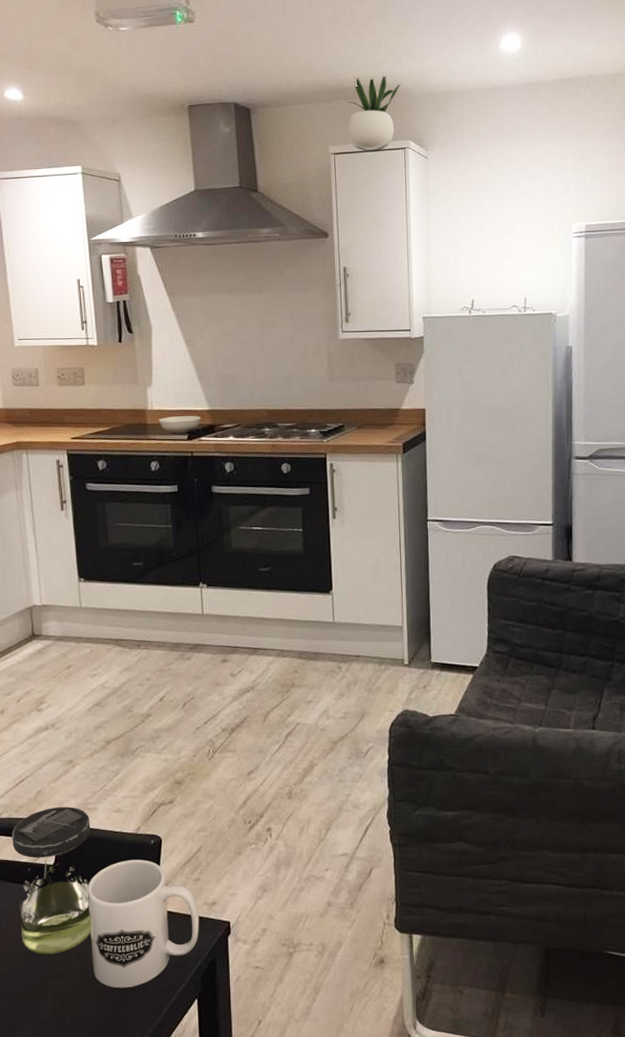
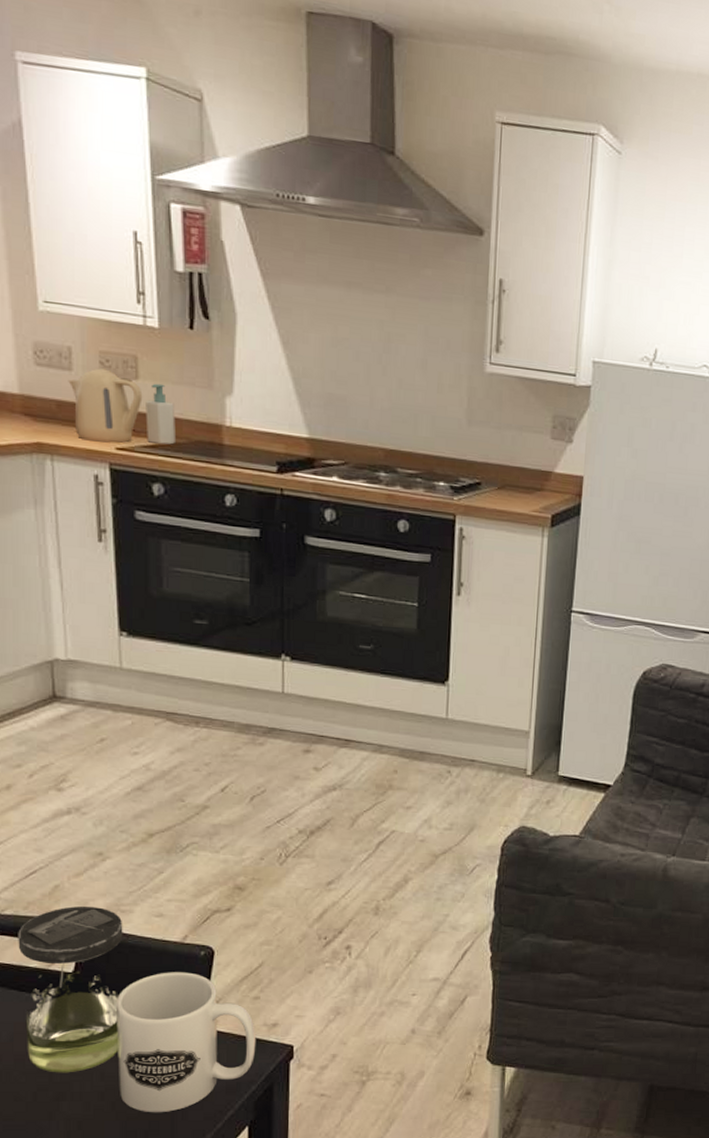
kettle: none [36,381,88,436] -> present [68,368,143,444]
soap bottle: none [90,385,114,431] -> present [145,383,177,445]
bowl: present [158,416,201,435] -> none [239,439,297,465]
potted plant: present [347,75,400,152] -> none [521,21,597,132]

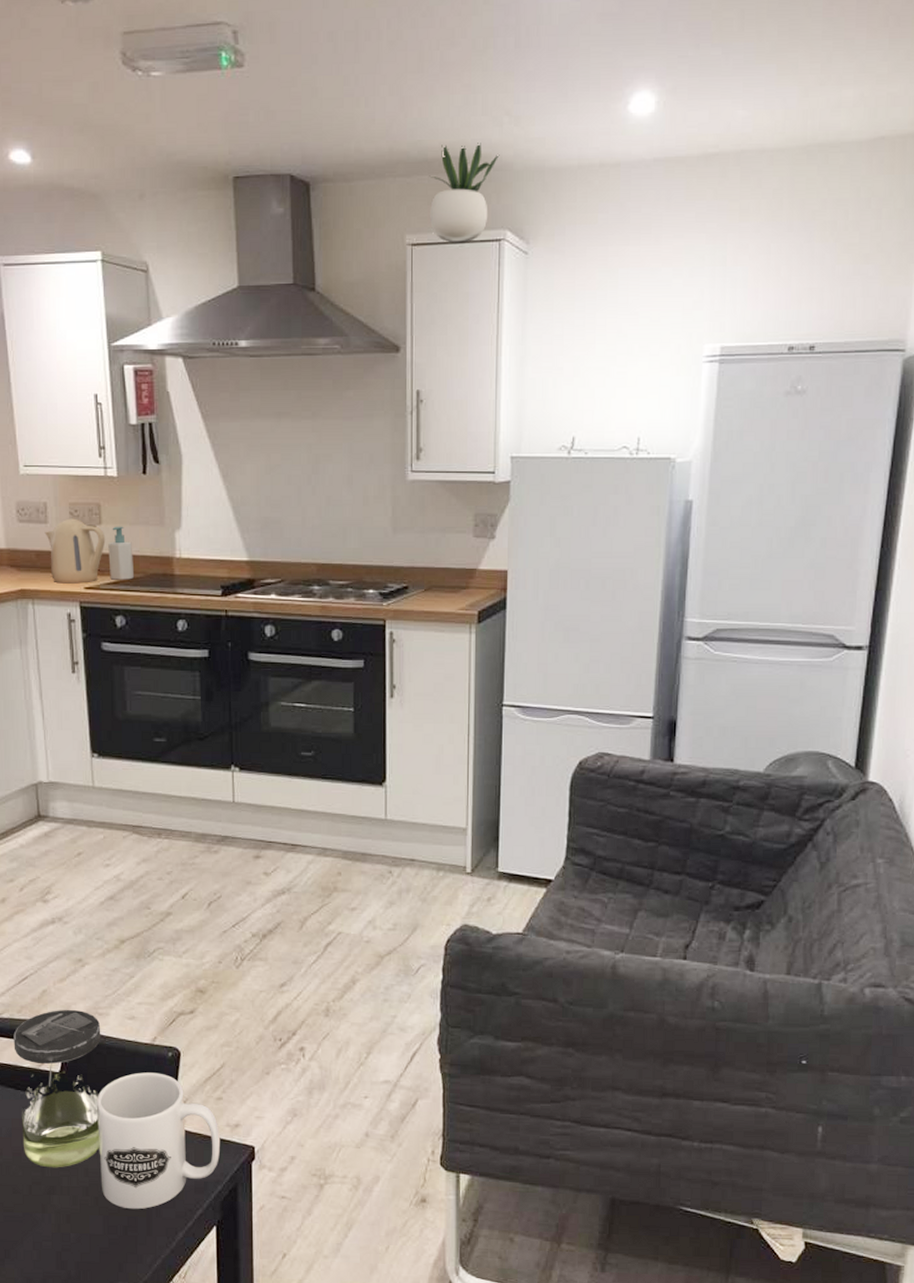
potted plant: none [521,21,597,132] -> present [429,143,498,243]

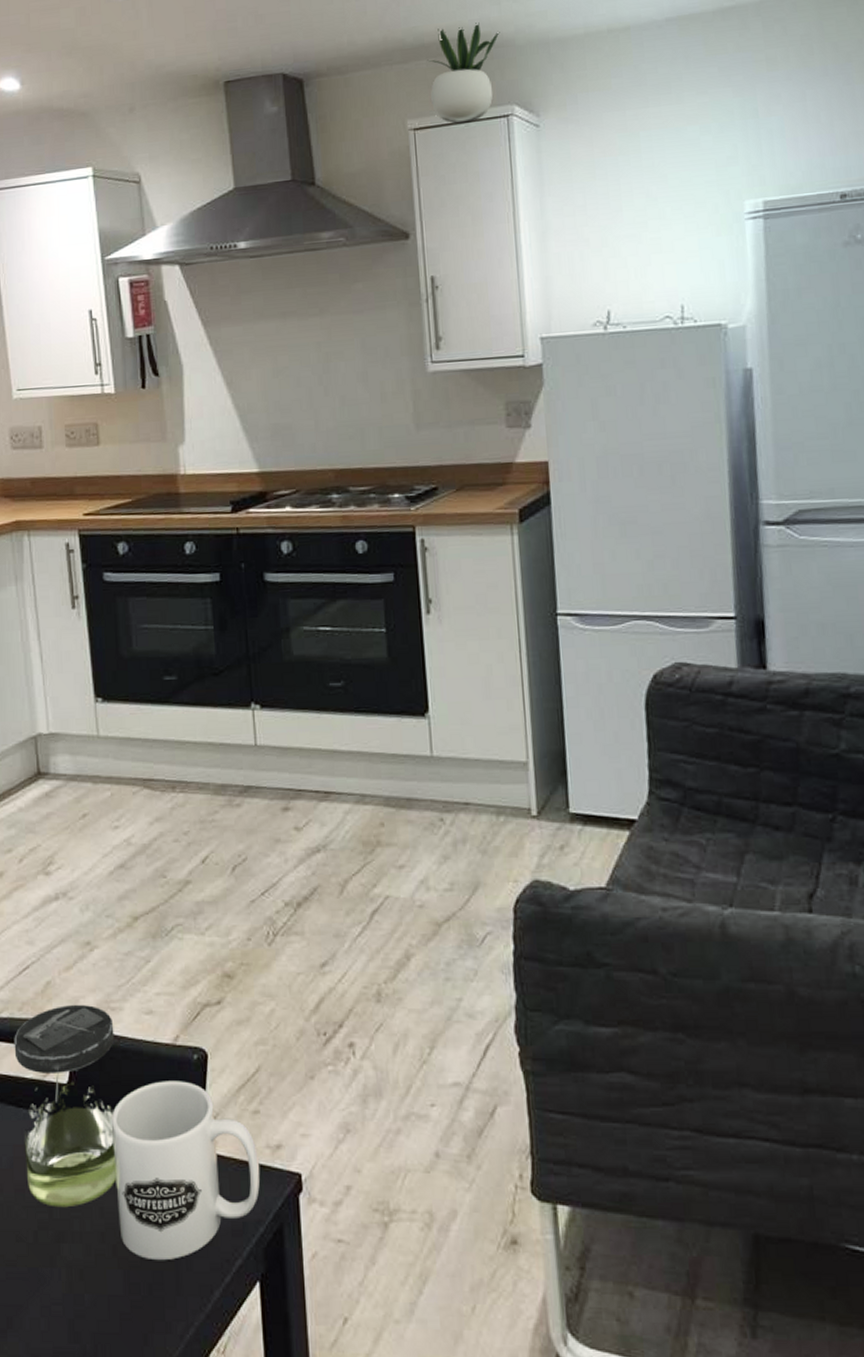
kettle: present [44,518,106,584] -> none [40,440,105,512]
soap bottle: present [108,526,135,581] -> none [107,445,137,504]

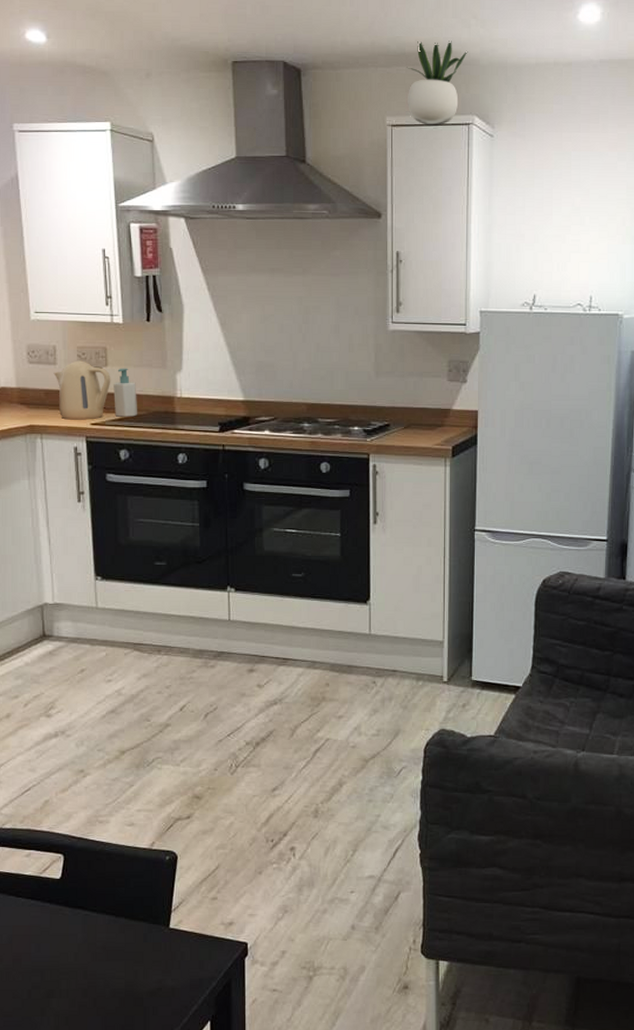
jar: present [14,1004,117,1208] -> none [16,818,101,972]
kettle: none [40,440,105,512] -> present [53,360,111,420]
soap bottle: none [107,445,137,504] -> present [114,368,138,418]
mug: present [111,1081,261,1261] -> none [95,876,215,1009]

